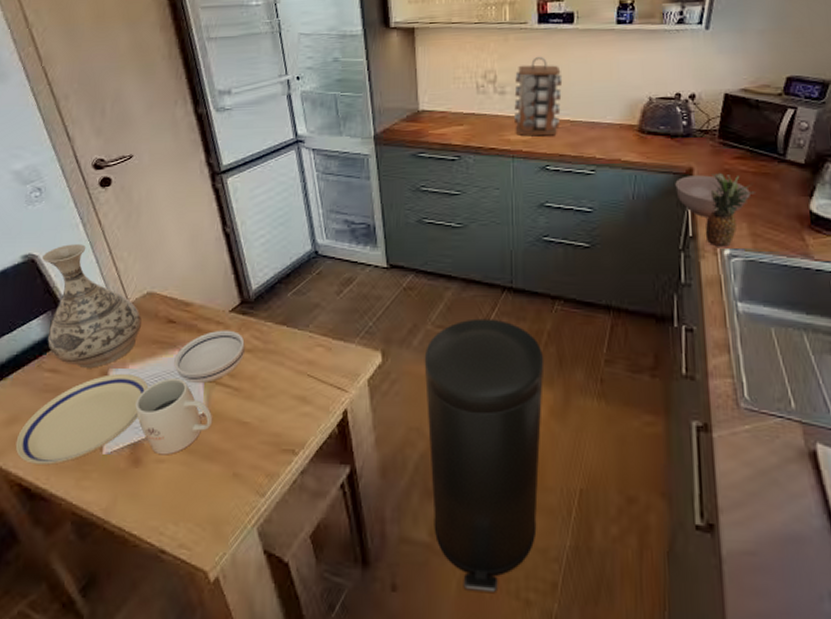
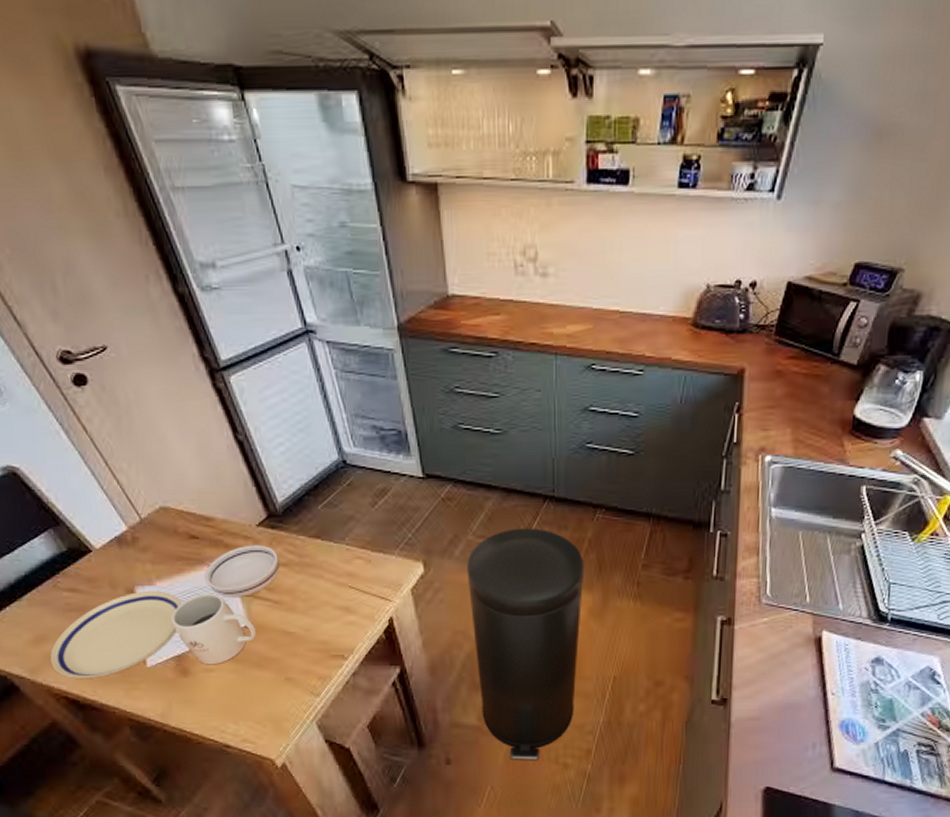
vase: present [42,244,142,368] -> none [25,454,161,586]
spice rack: present [513,56,563,136] -> none [556,227,613,330]
bowl: present [675,175,750,217] -> none [725,377,799,422]
fruit: present [705,172,755,247] -> none [749,373,804,453]

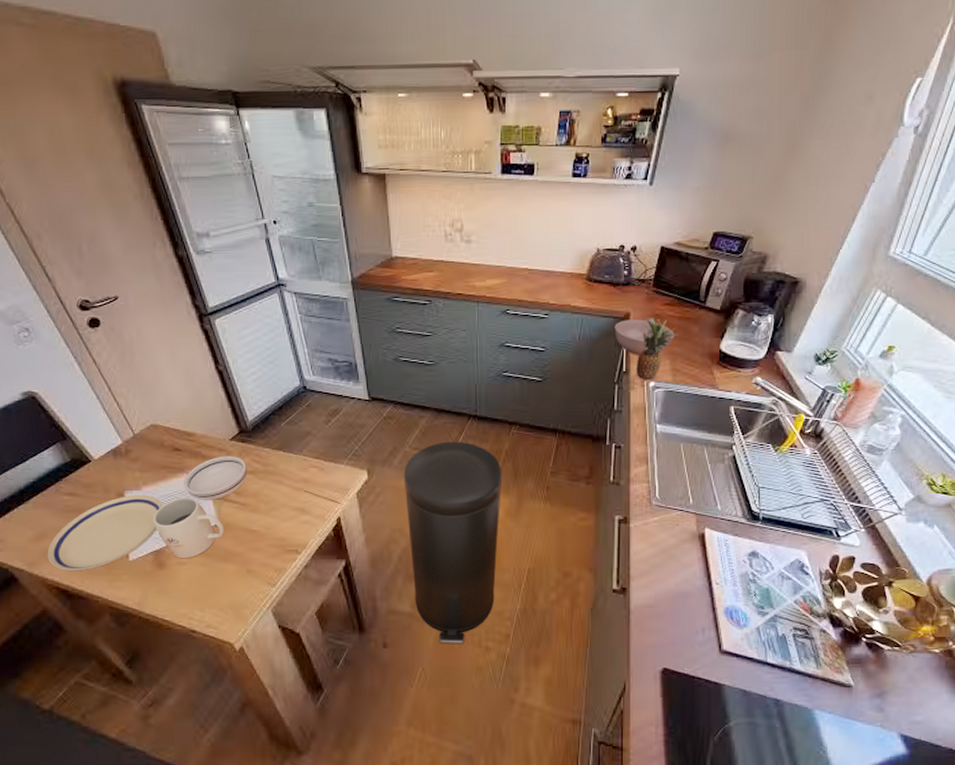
bowl: none [725,377,799,422] -> present [615,319,674,355]
fruit: none [749,373,804,453] -> present [636,316,678,380]

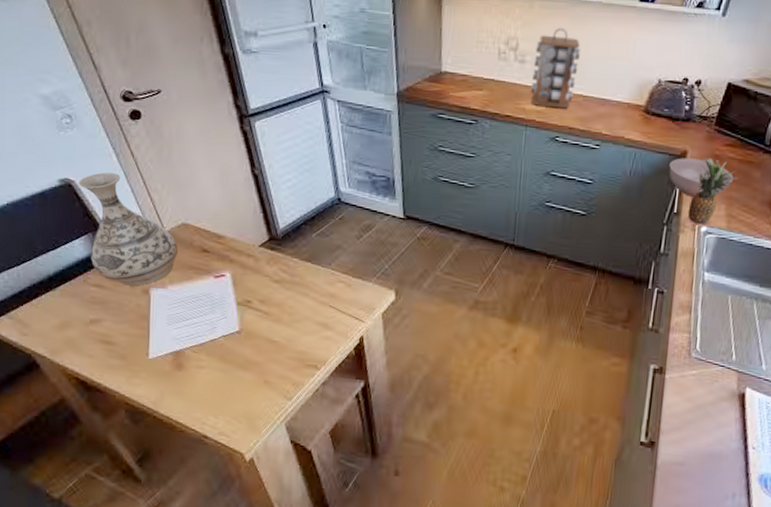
vase: none [43,382,149,491] -> present [79,172,178,286]
plate: present [47,494,164,571] -> none [69,292,187,364]
mug: present [153,496,225,559] -> none [176,299,246,363]
bowl: present [184,455,248,501] -> none [209,261,274,307]
pedal bin: present [403,441,503,645] -> none [431,269,535,481]
spice rack: none [478,206,523,283] -> present [530,27,581,109]

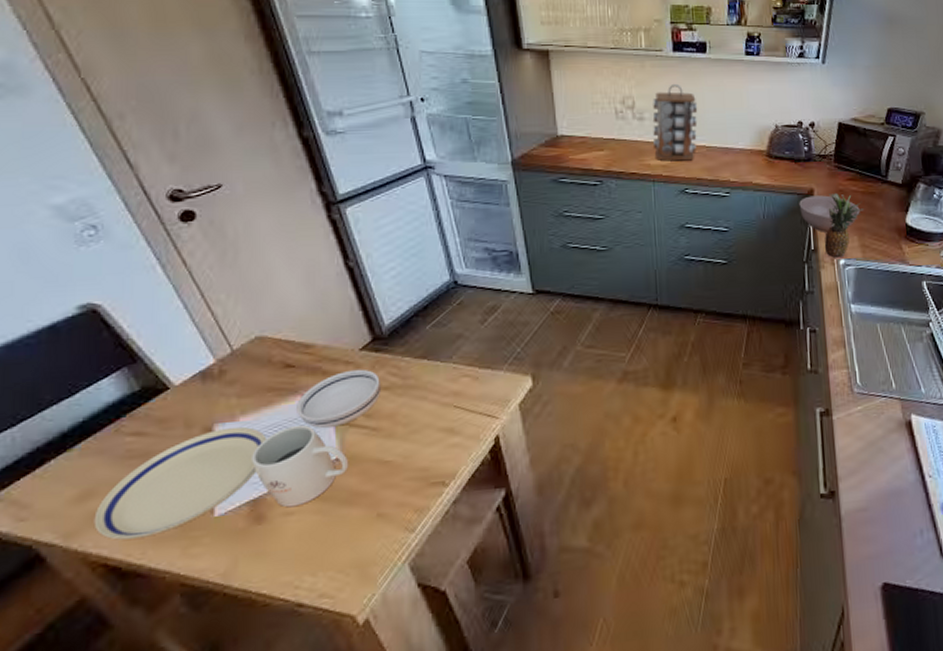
plate: none [69,292,187,364] -> present [93,426,267,540]
vase: present [79,172,178,286] -> none [108,288,251,427]
mug: none [176,299,246,363] -> present [252,424,349,508]
bowl: none [209,261,274,307] -> present [297,369,382,429]

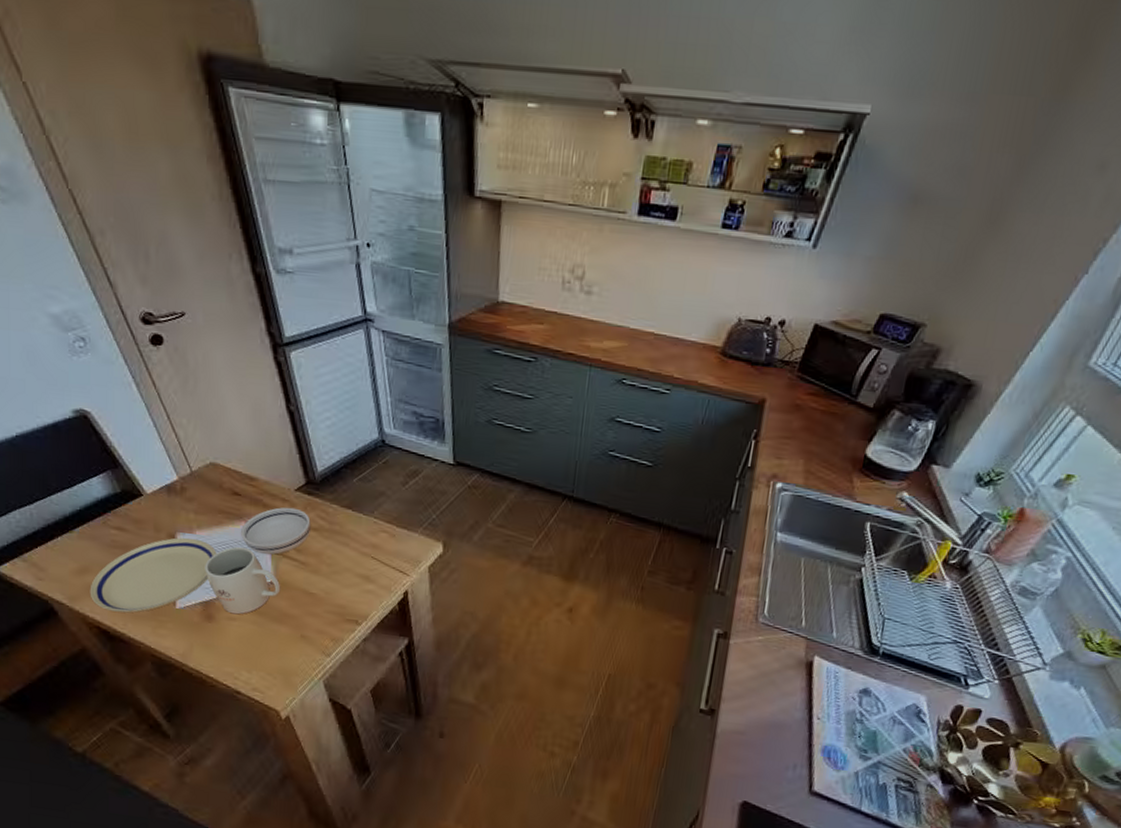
spice rack: present [652,83,698,161] -> none [596,254,655,348]
bowl: present [799,195,860,232] -> none [744,406,815,450]
fruit: present [824,192,864,258] -> none [762,406,819,480]

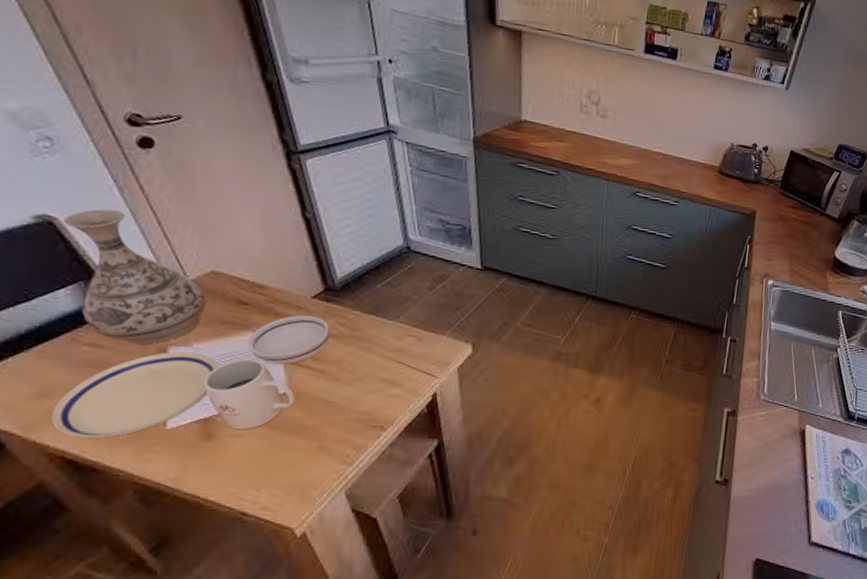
vase: none [96,403,206,530] -> present [64,209,206,345]

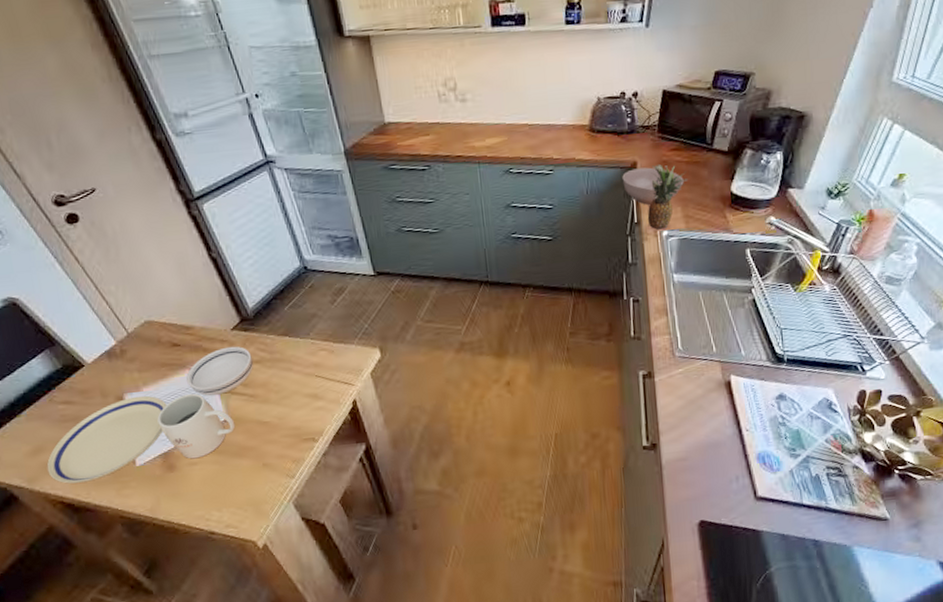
vase: present [64,209,206,345] -> none [24,282,147,397]
bowl: none [740,216,795,253] -> present [622,167,684,205]
fruit: none [757,217,799,278] -> present [647,163,688,230]

